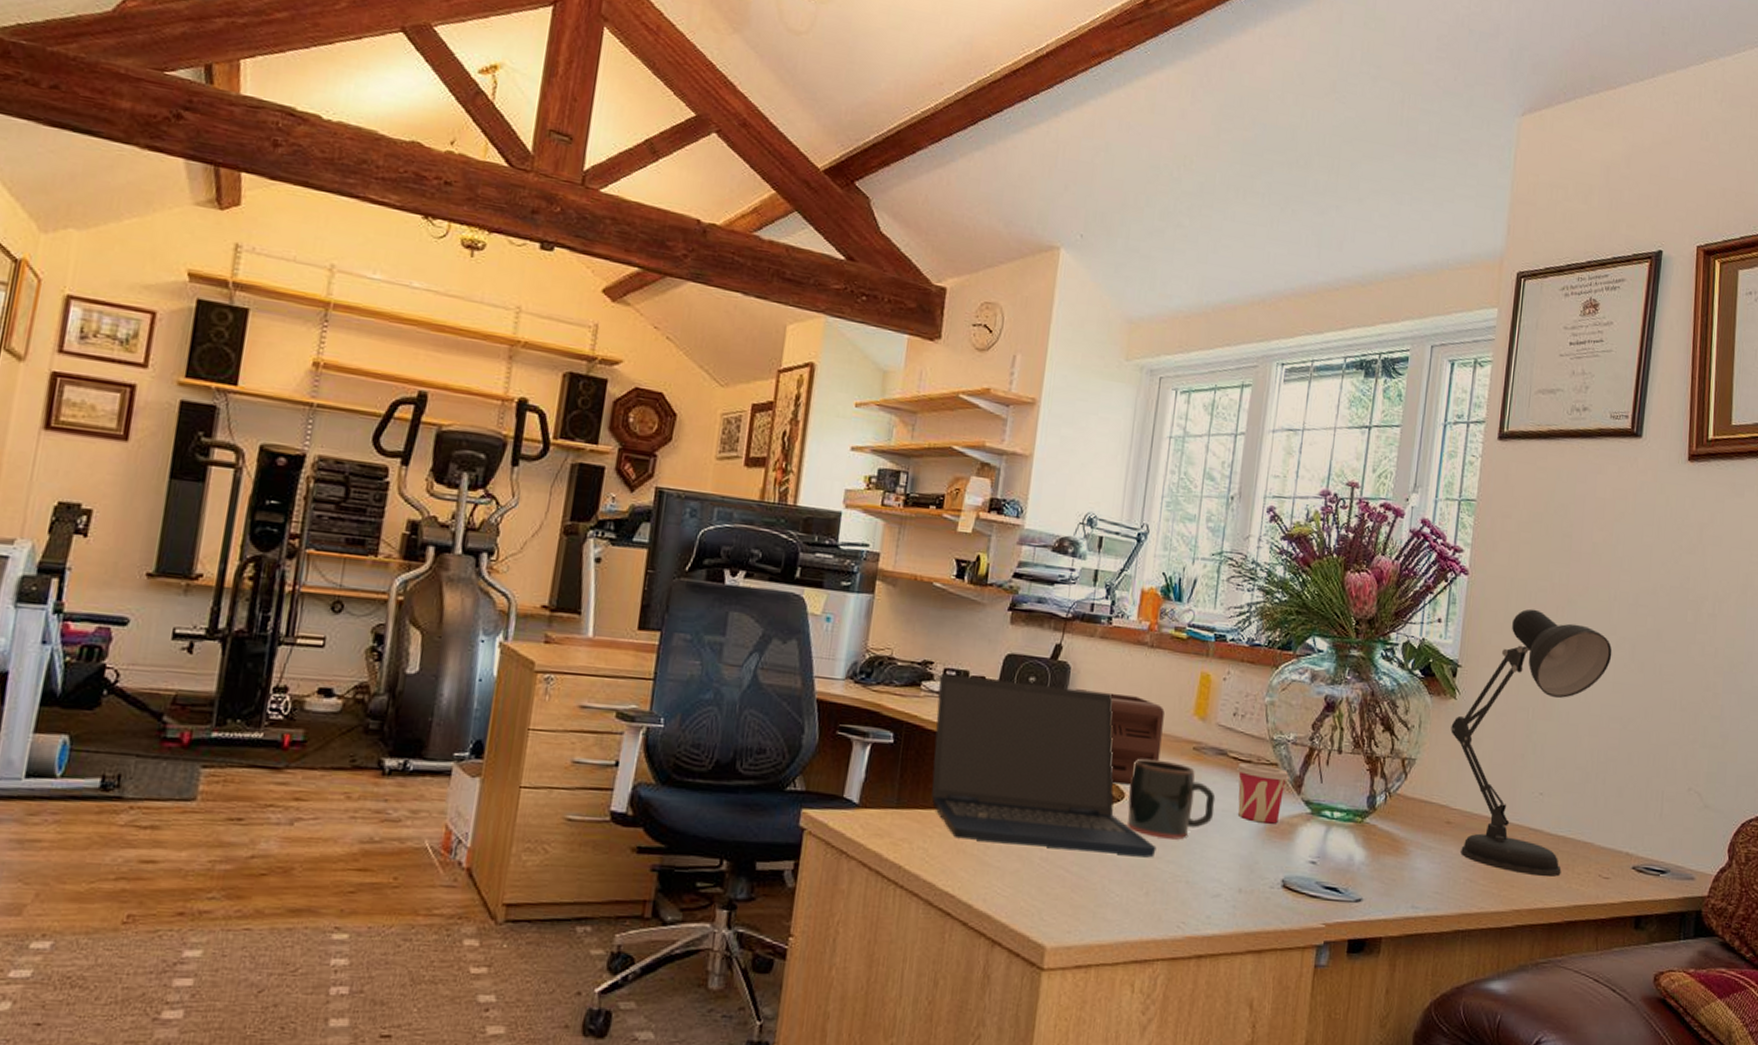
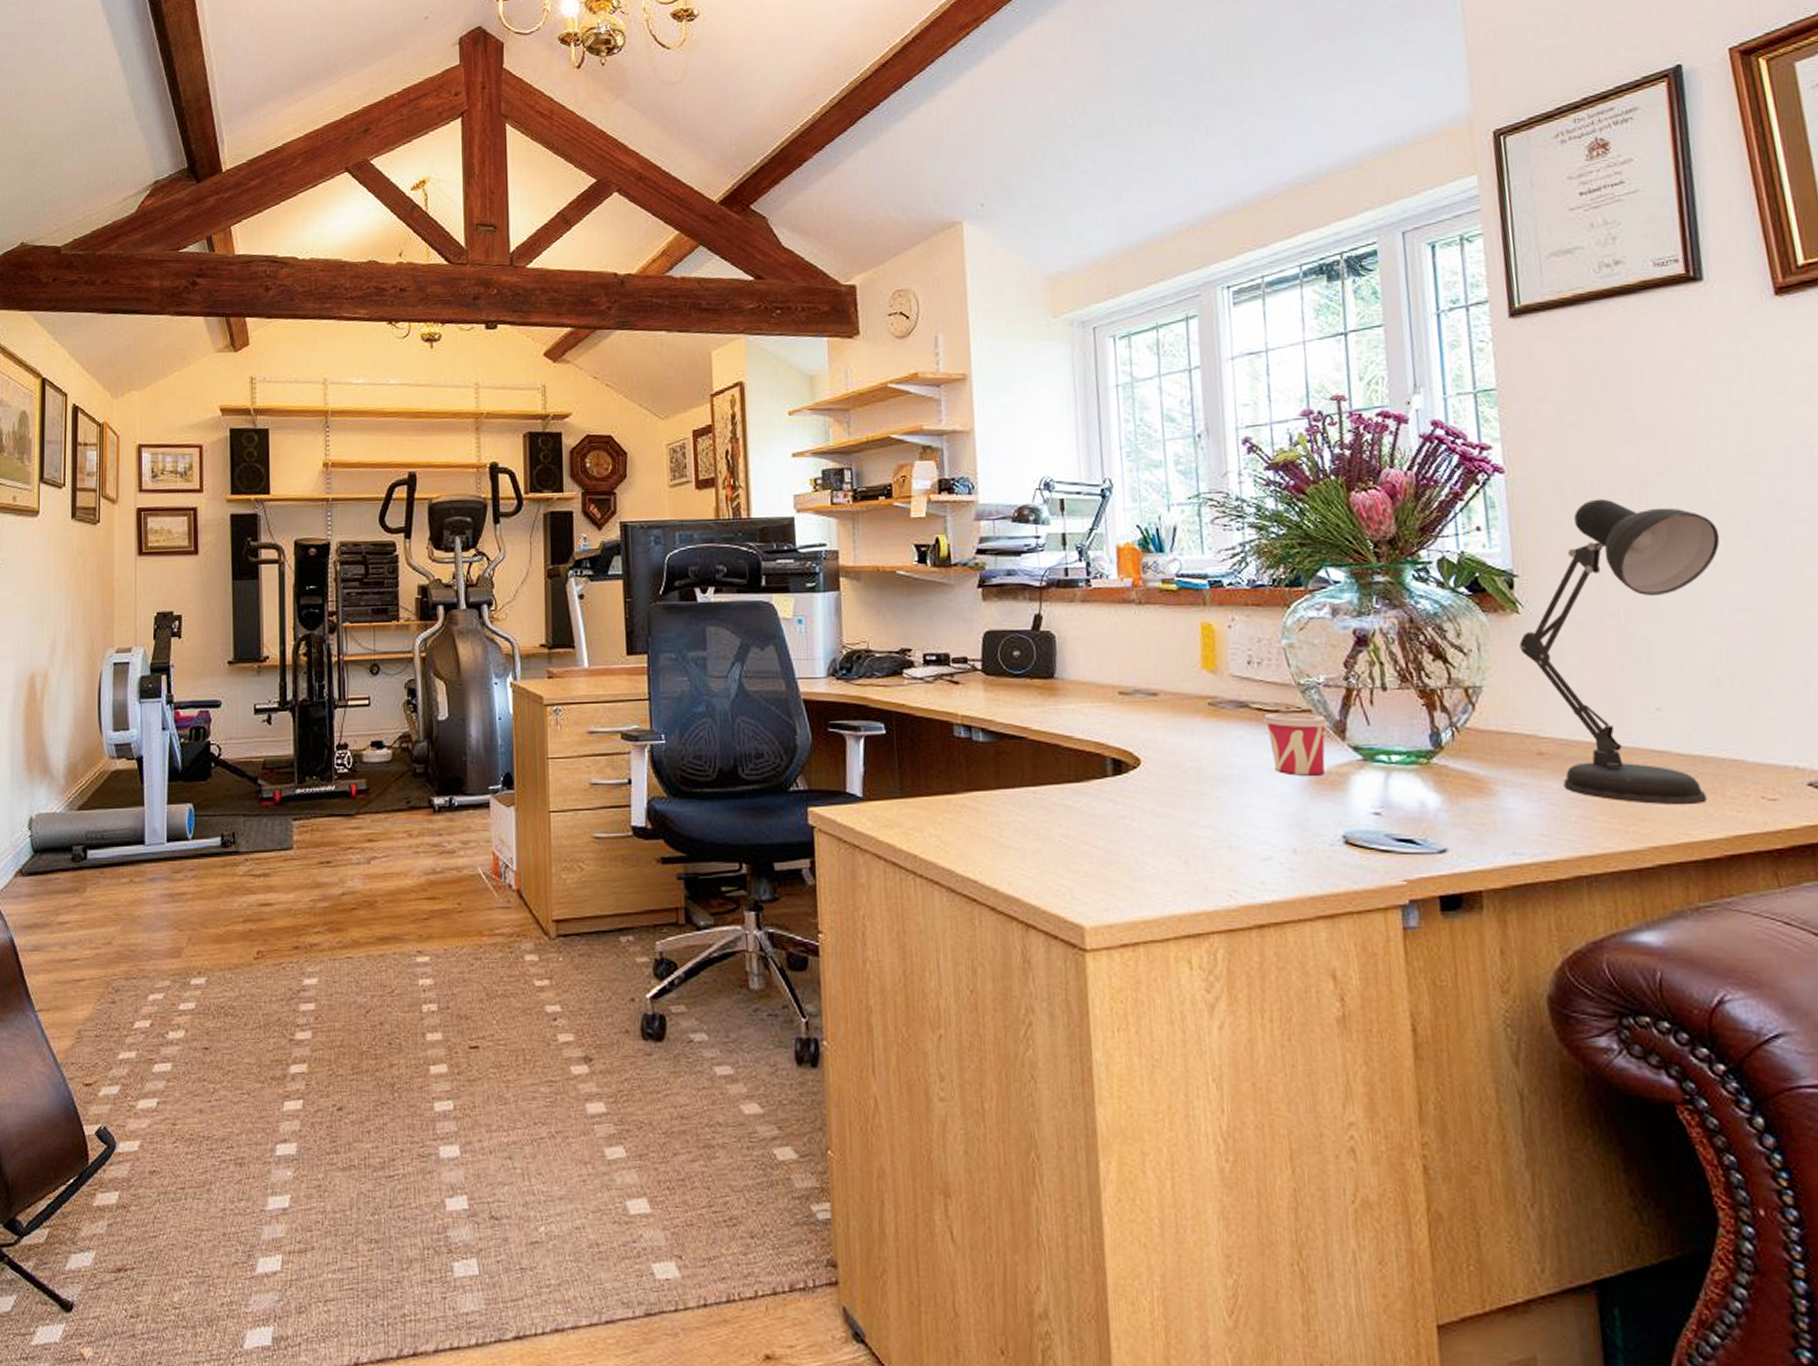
laptop: present [931,673,1157,857] -> none [920,657,1188,824]
desk organizer: present [1074,689,1165,785] -> none [1064,656,1172,751]
mug: present [1127,758,1216,839] -> none [1143,720,1247,803]

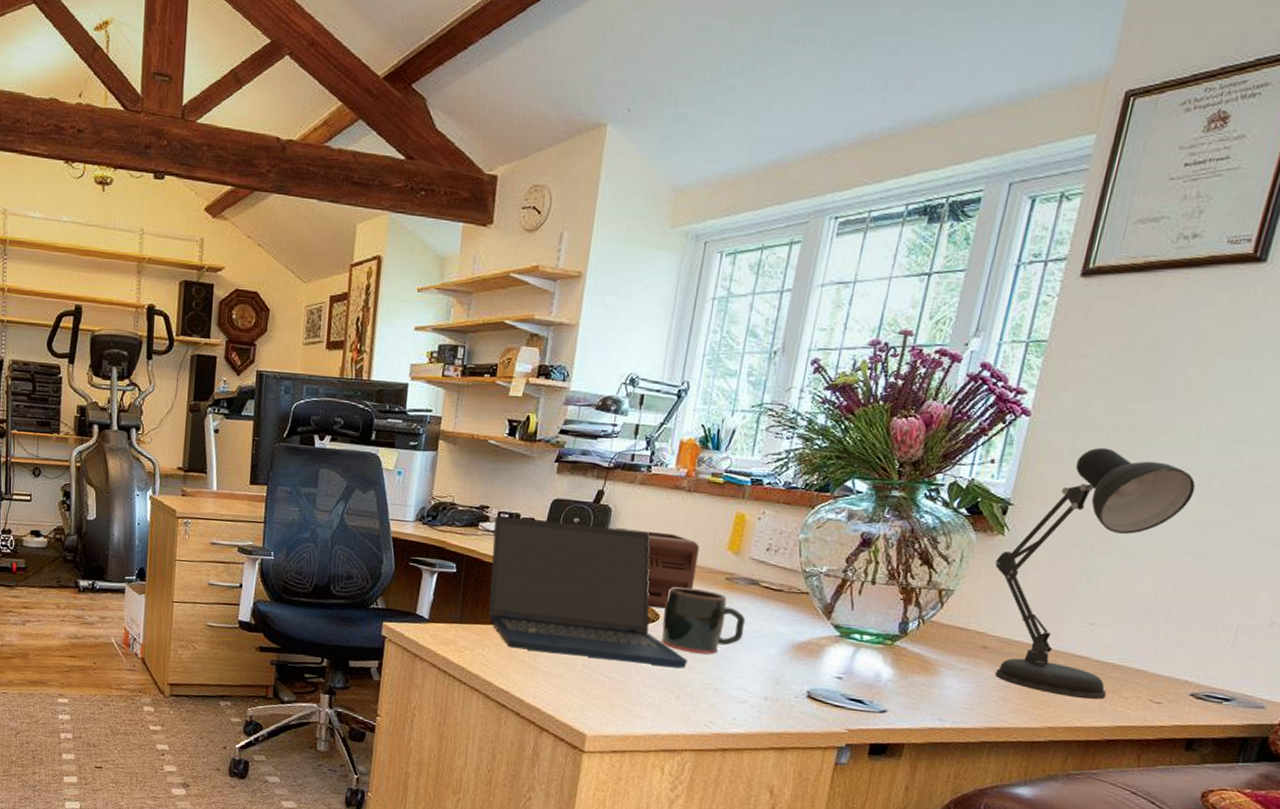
laptop: none [920,657,1188,824] -> present [489,515,688,668]
desk organizer: none [1064,656,1172,751] -> present [615,528,699,609]
mug: none [1143,720,1247,803] -> present [661,586,746,654]
cup: present [1262,712,1328,777] -> none [766,591,820,645]

